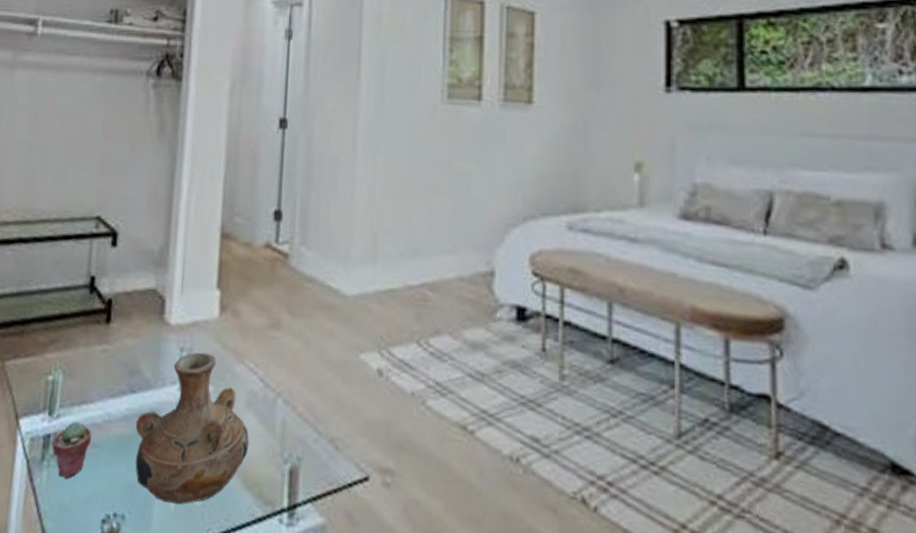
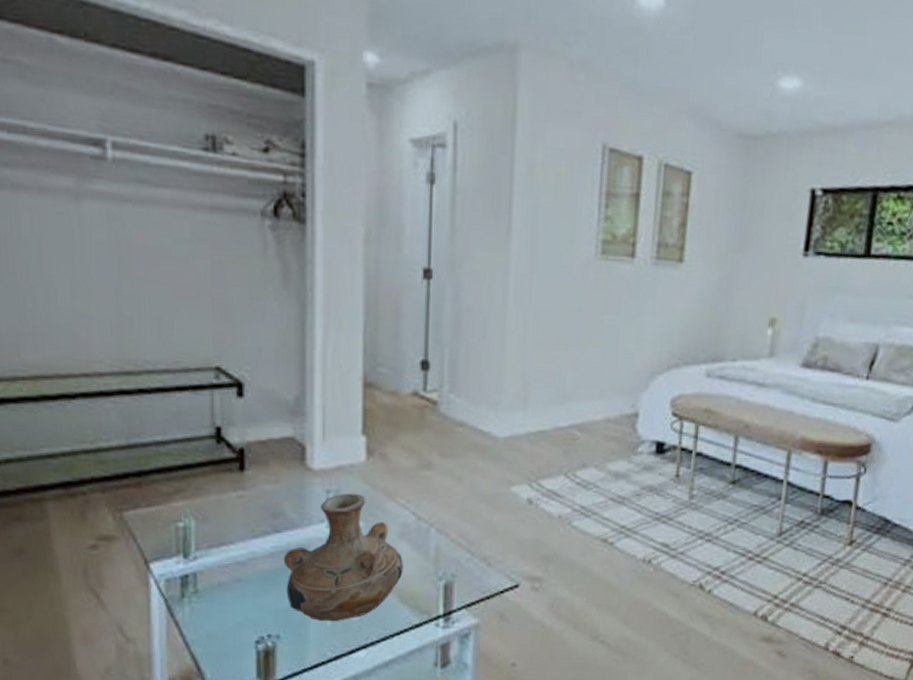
potted succulent: present [52,420,92,479] -> none [192,560,236,611]

